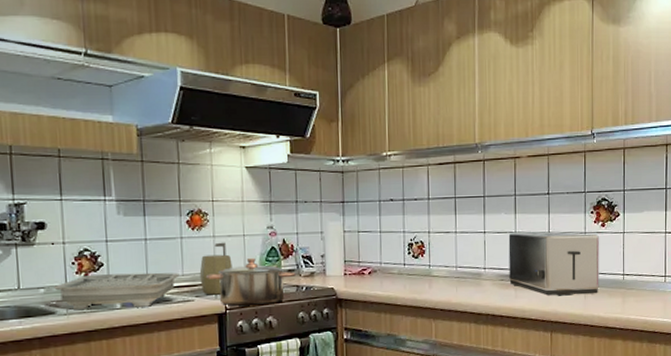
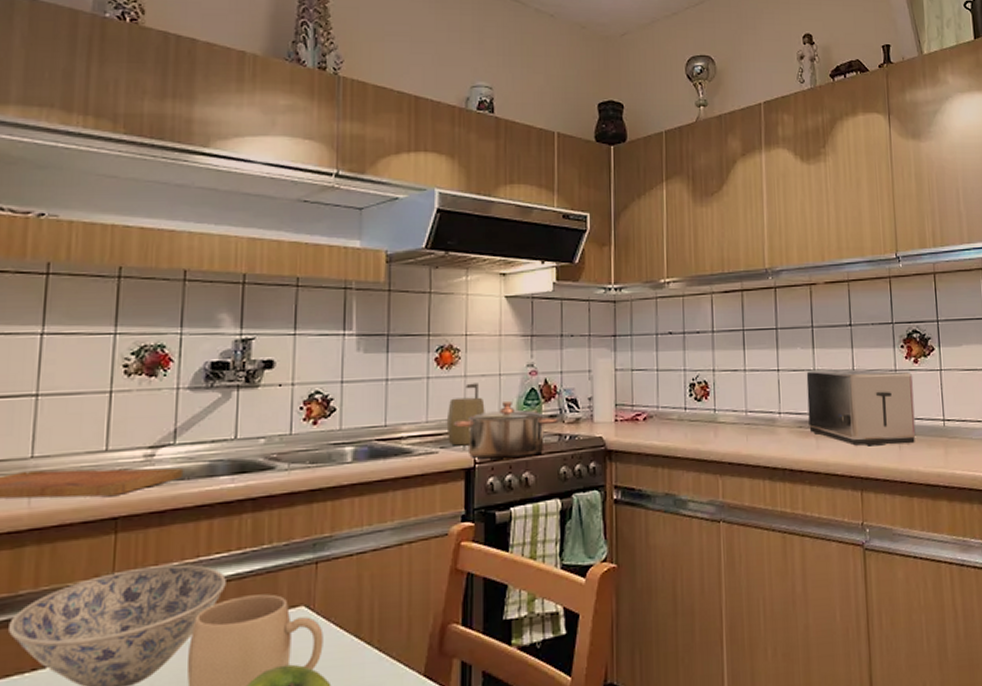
dish rack: present [54,272,180,309] -> none [276,418,423,464]

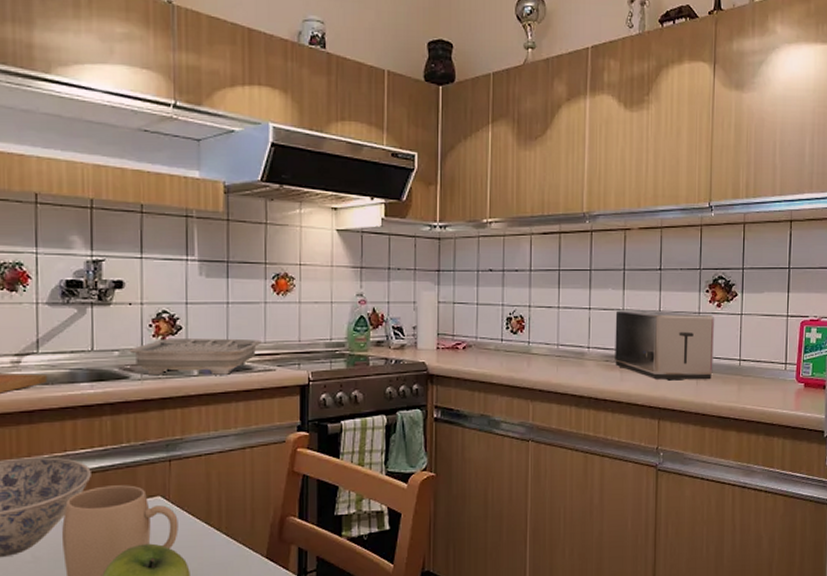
dish rack: none [276,418,423,464] -> present [129,338,262,375]
soap dispenser: present [446,383,485,446] -> none [282,309,318,365]
cooking pot: present [454,402,560,459] -> none [290,327,386,379]

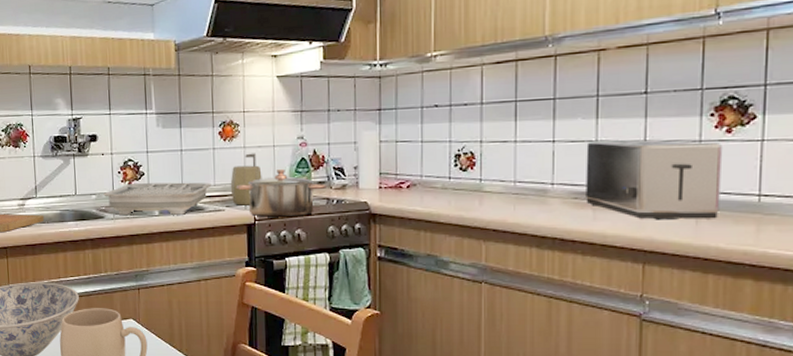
soap dispenser: none [282,309,318,365] -> present [230,153,262,206]
cooking pot: none [290,327,386,379] -> present [237,169,328,218]

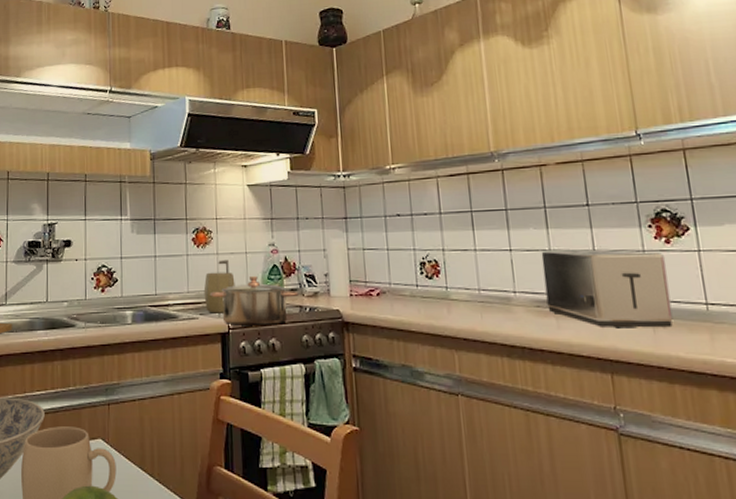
dish rack: present [103,182,212,215] -> none [75,289,185,323]

